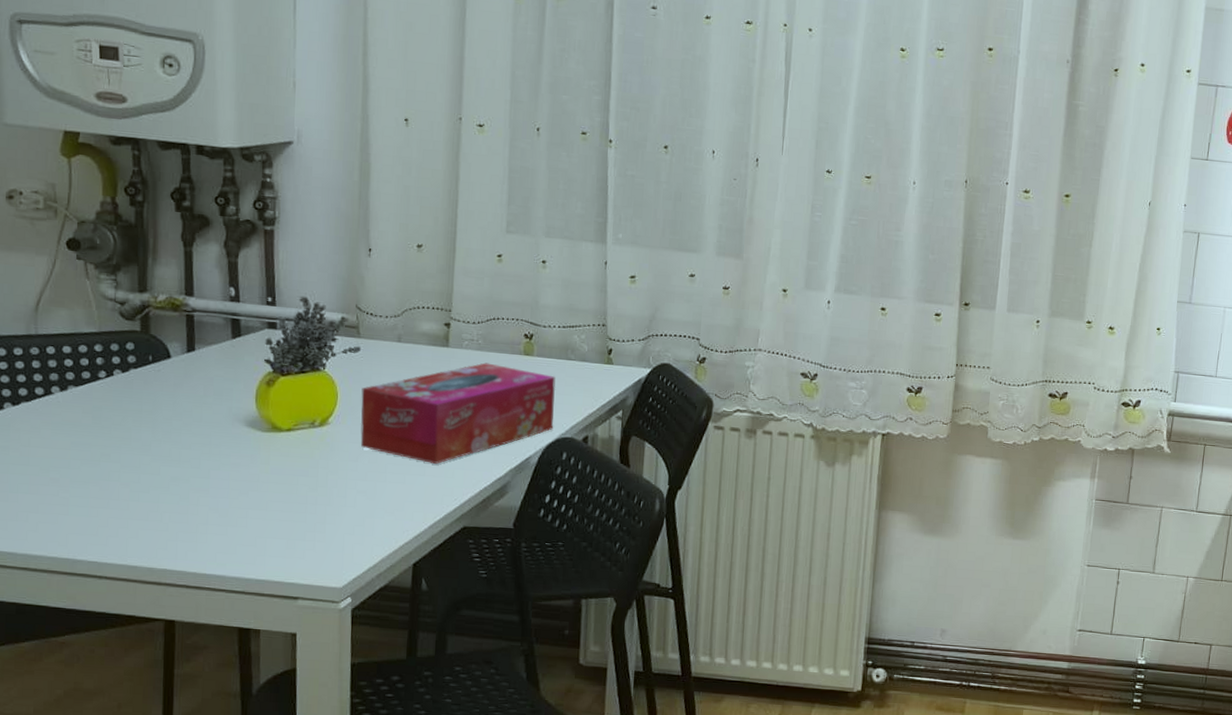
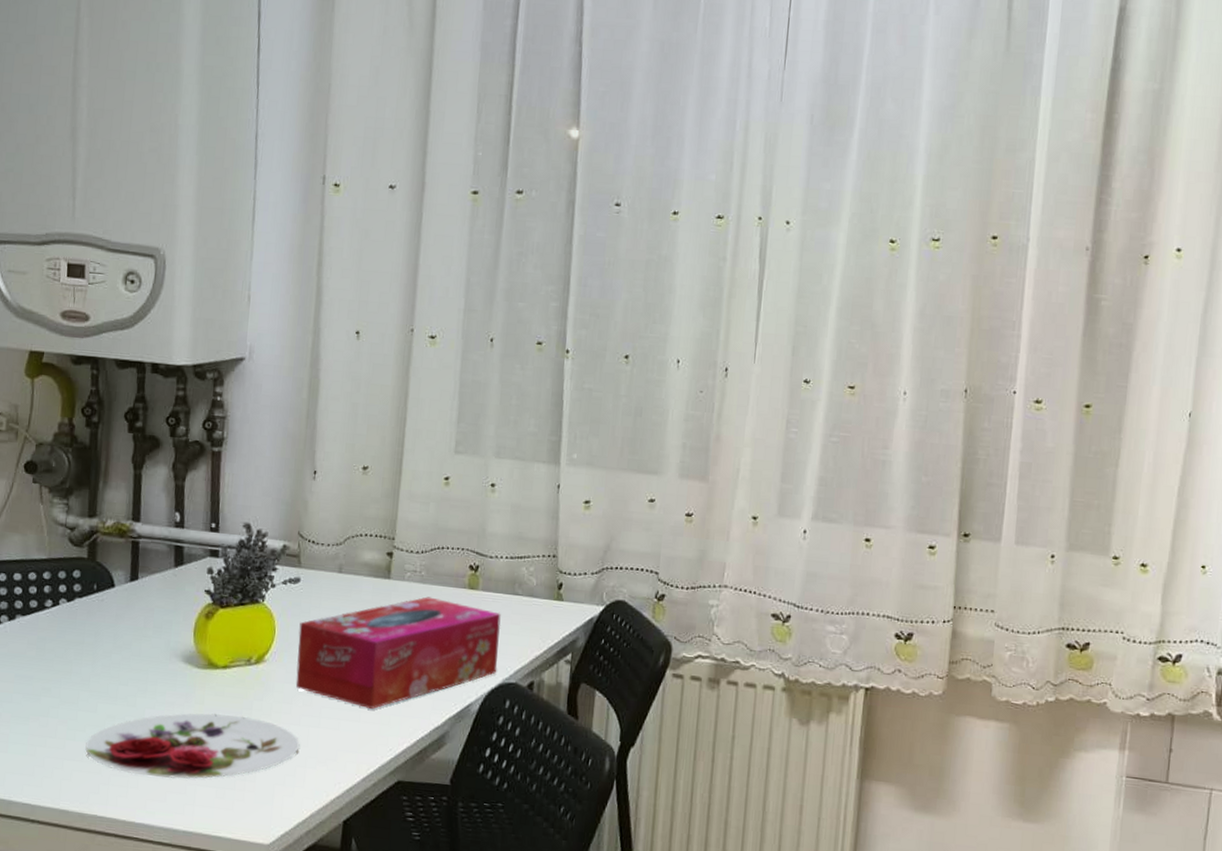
plate: none [150,472,367,533] -> present [85,713,300,779]

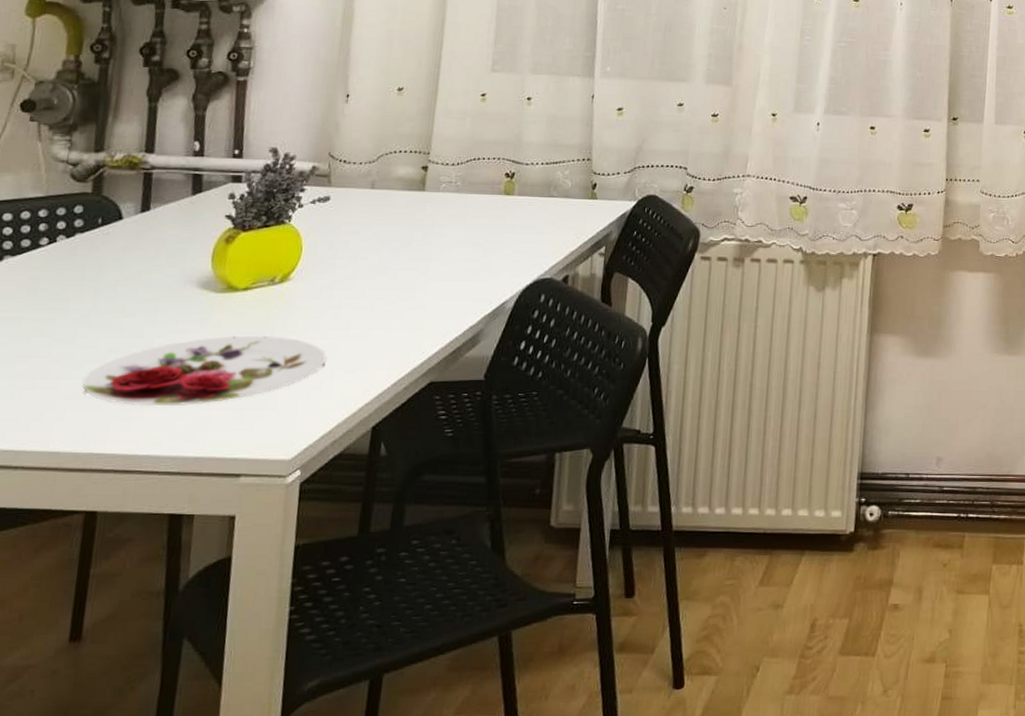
tissue box: present [295,597,501,709] -> none [323,205,537,315]

